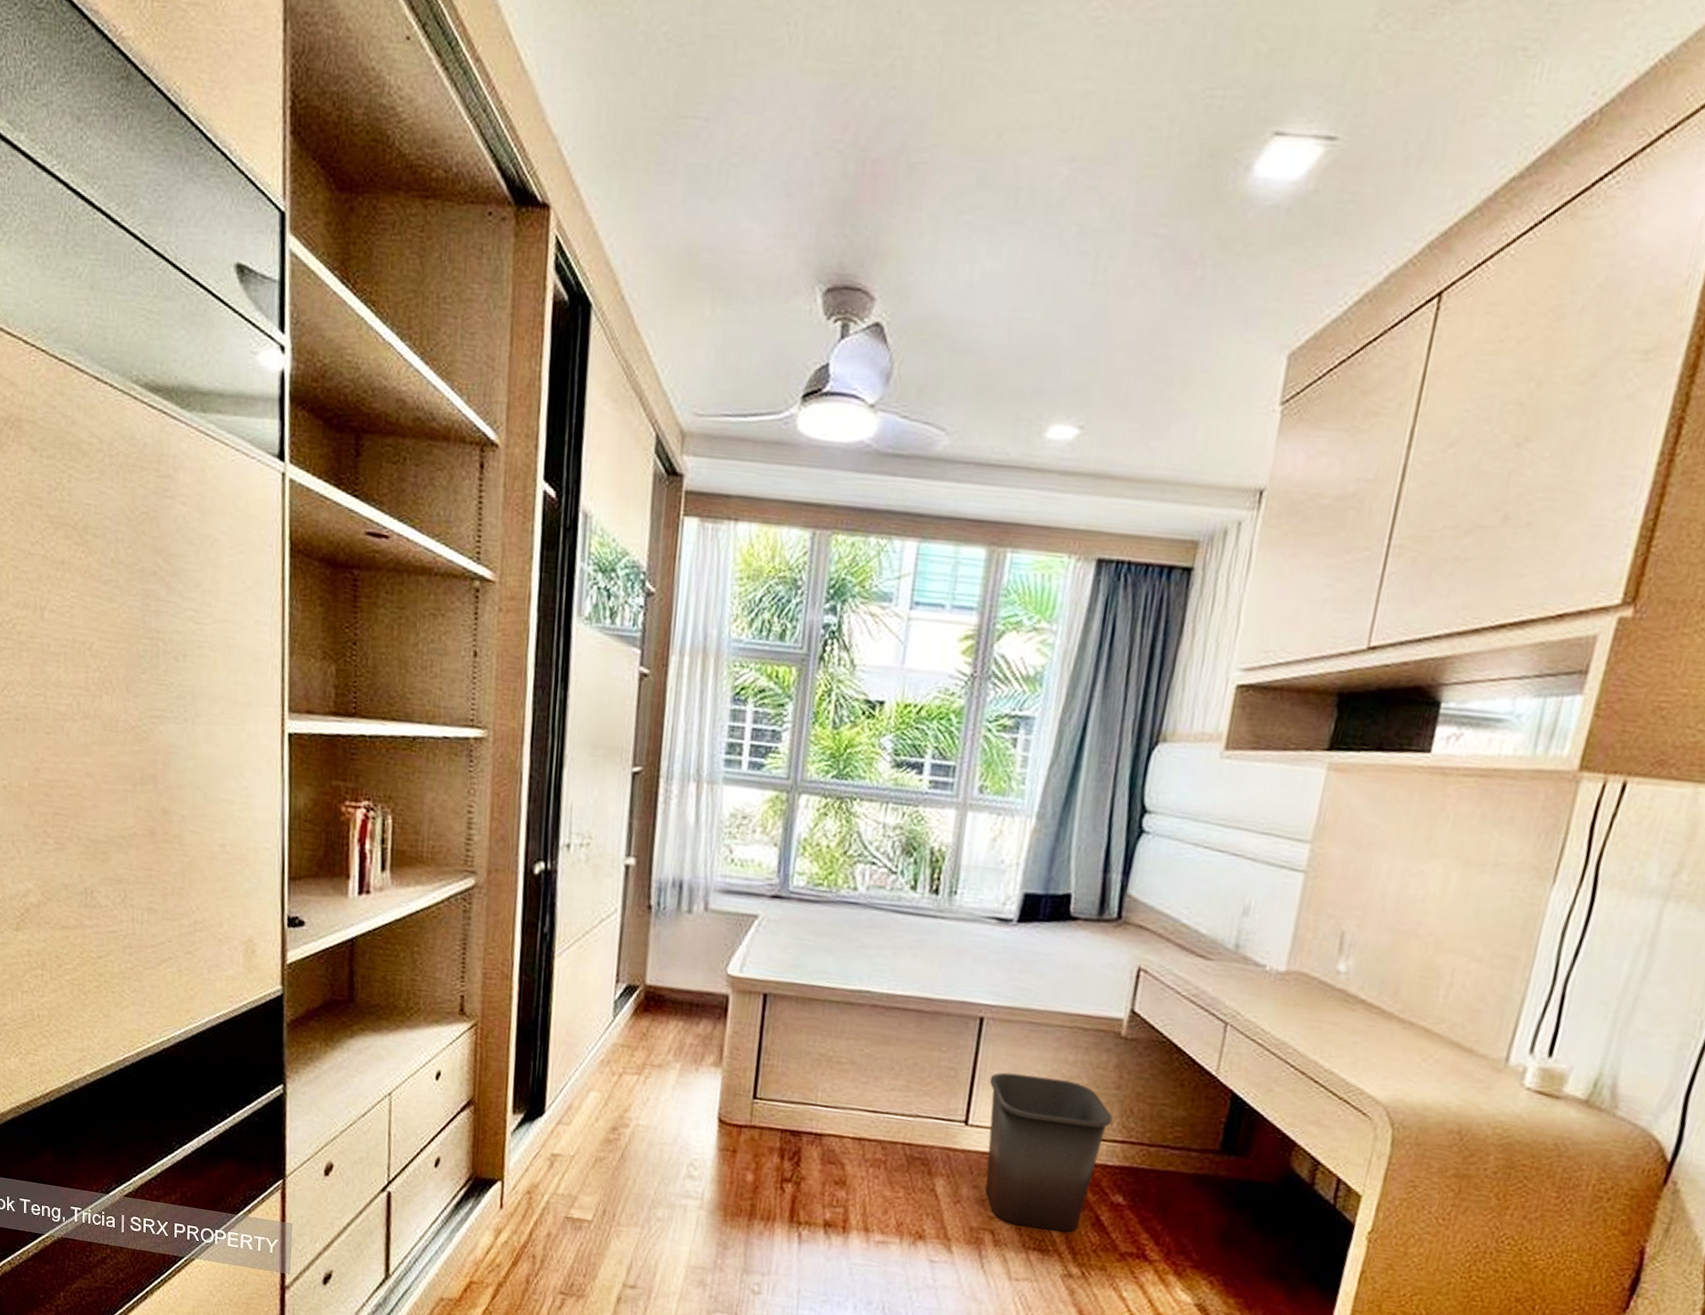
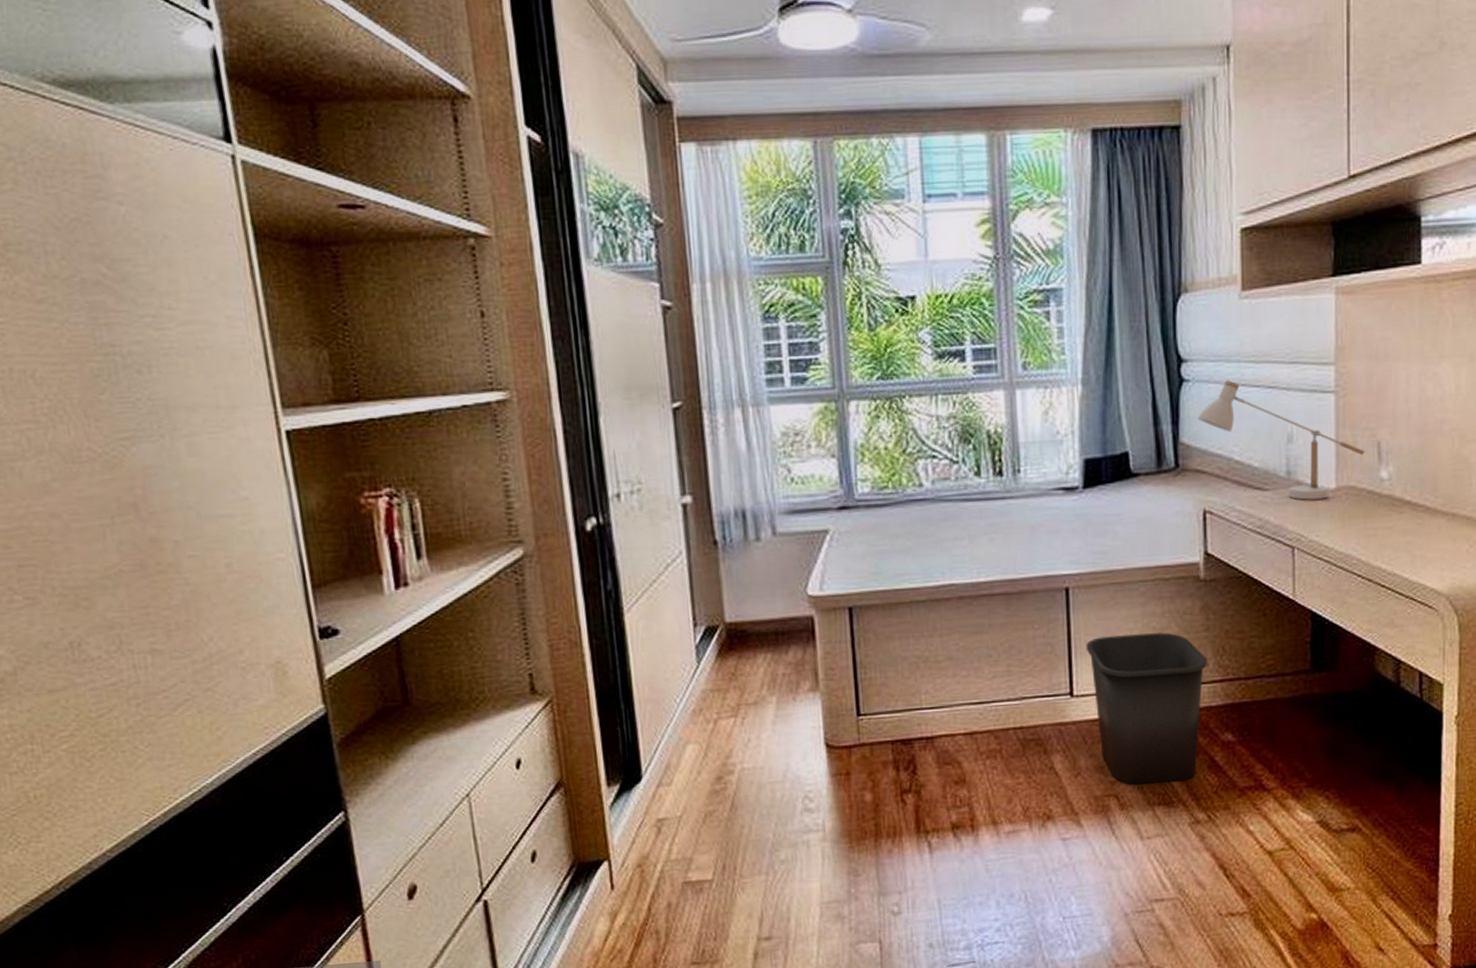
desk lamp: none [1150,839,1325,980] -> present [1197,380,1365,500]

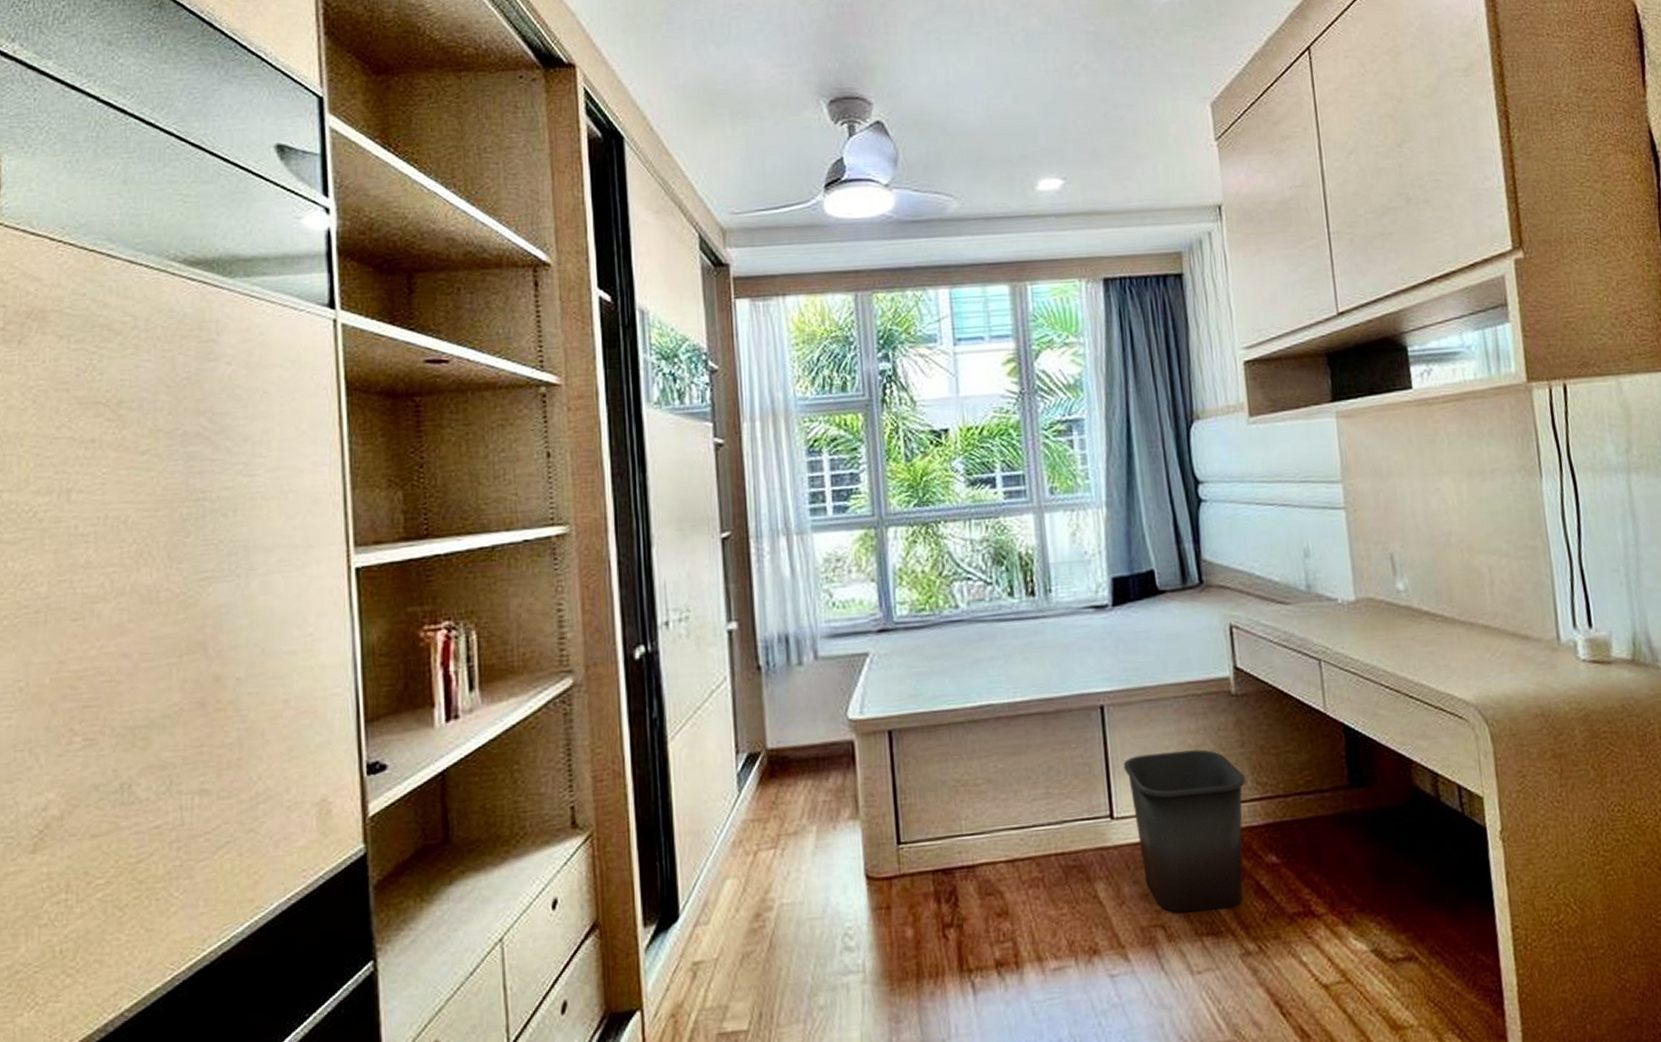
desk lamp: present [1197,380,1365,500] -> none [1217,499,1379,613]

